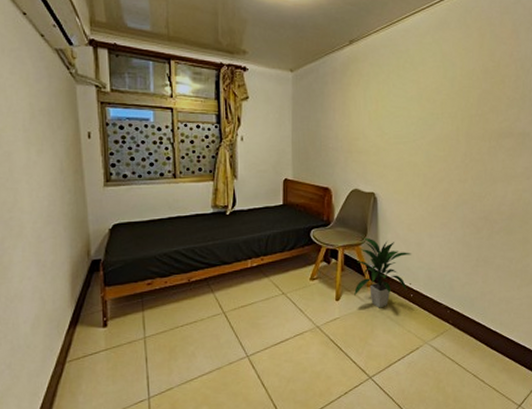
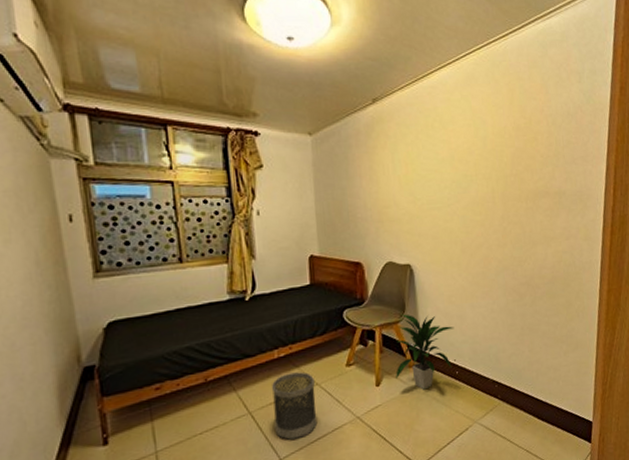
wastebasket: none [244,281,282,341] -> present [272,372,318,441]

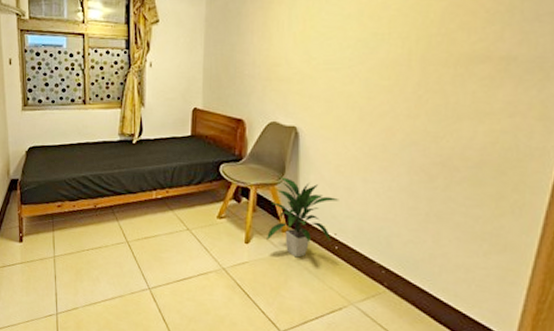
wastebasket: present [272,372,318,441] -> none [146,214,186,275]

